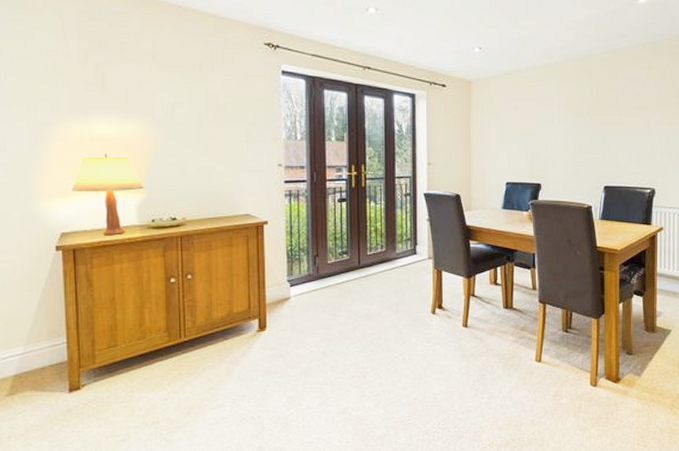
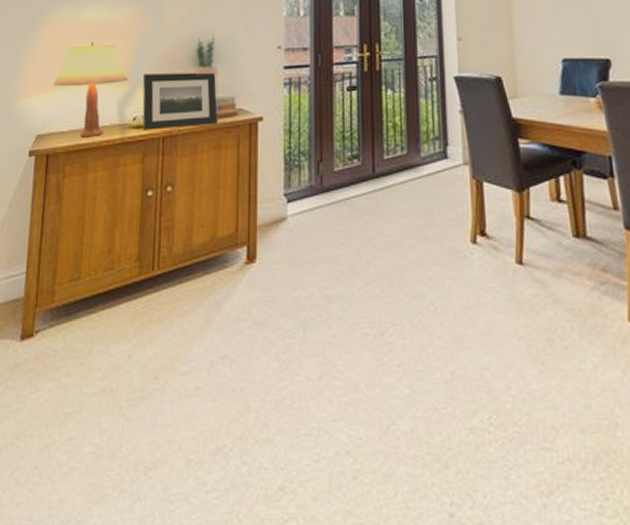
picture frame: none [157,183,228,230] -> present [142,72,218,130]
vase: none [205,151,228,203] -> present [195,34,219,95]
books: none [225,200,247,222] -> present [215,92,239,119]

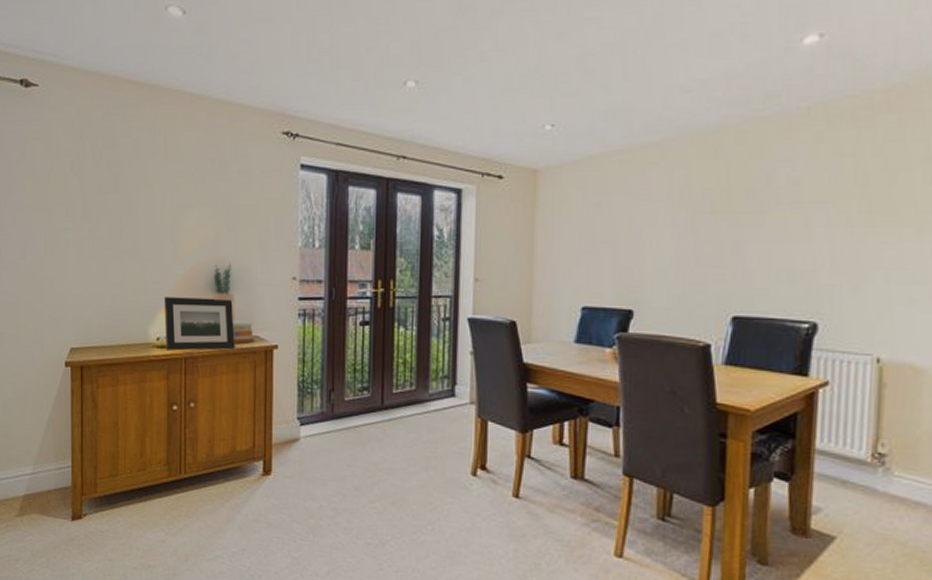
table lamp: present [53,40,129,138] -> none [81,261,151,354]

